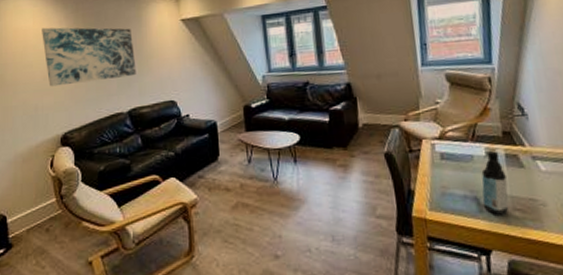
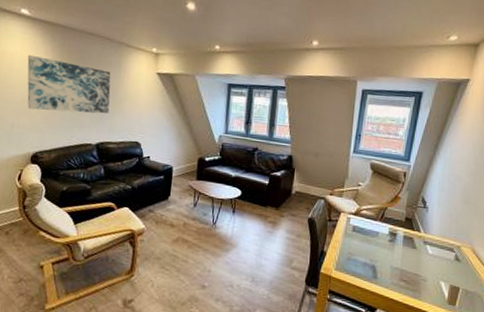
water bottle: present [481,151,509,215] -> none [378,231,402,283]

